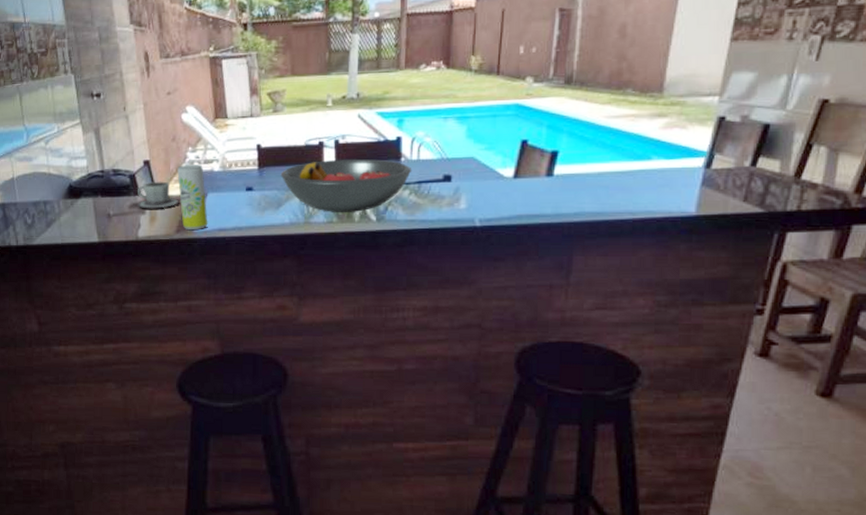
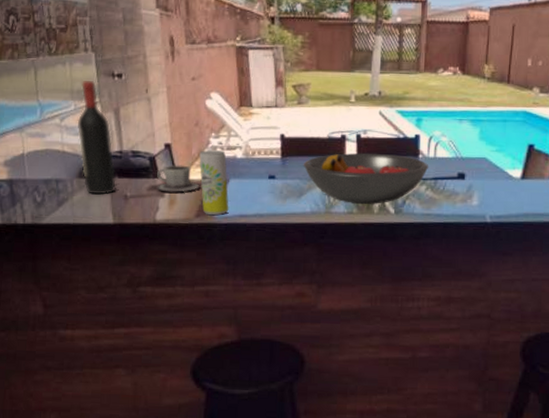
wine bottle: none [61,102,100,215] -> present [77,81,117,195]

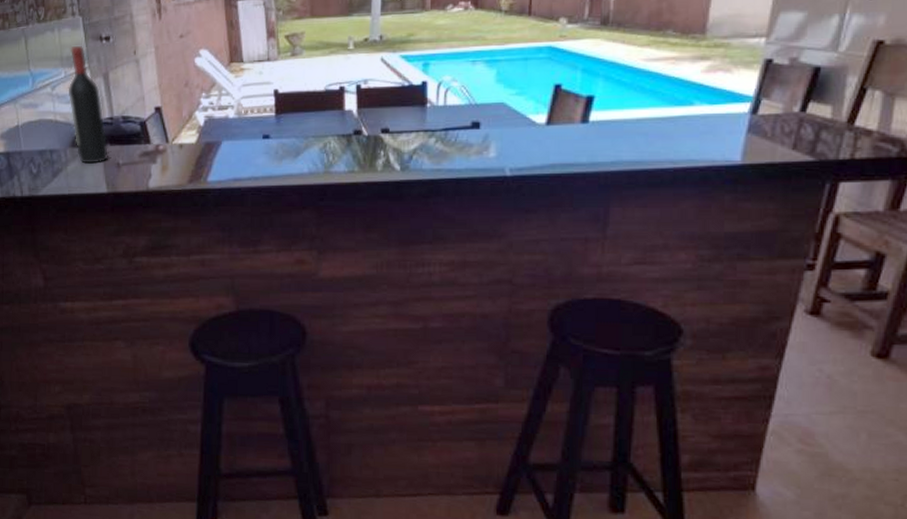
cup: present [156,165,200,193] -> none [148,128,192,158]
beverage can: present [199,150,229,216] -> none [190,111,223,181]
fruit bowl: present [303,153,429,204] -> none [299,104,439,161]

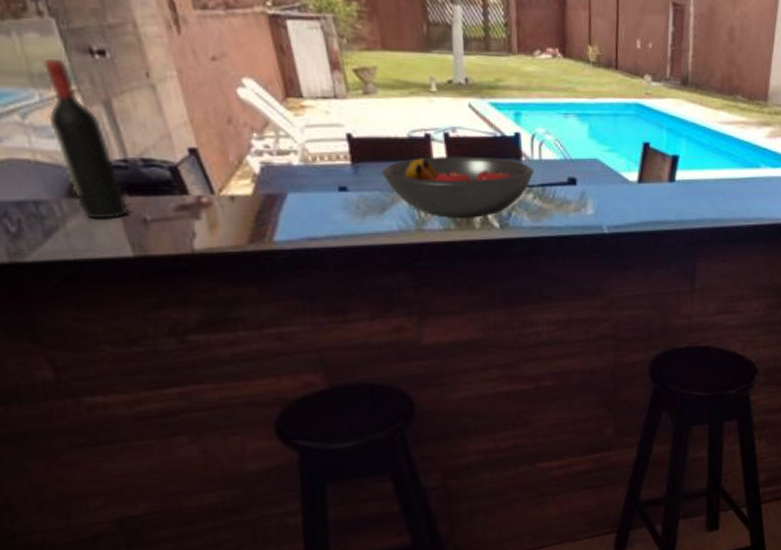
fruit bowl: none [299,104,439,161] -> present [381,155,535,218]

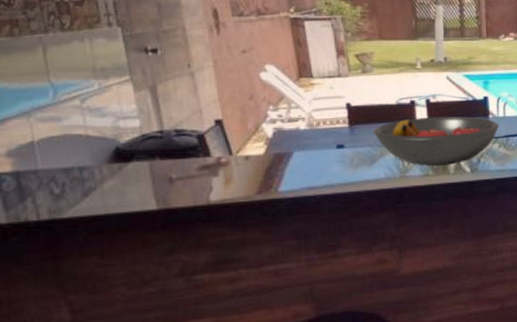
wine bottle: present [43,59,129,220] -> none [103,57,159,181]

